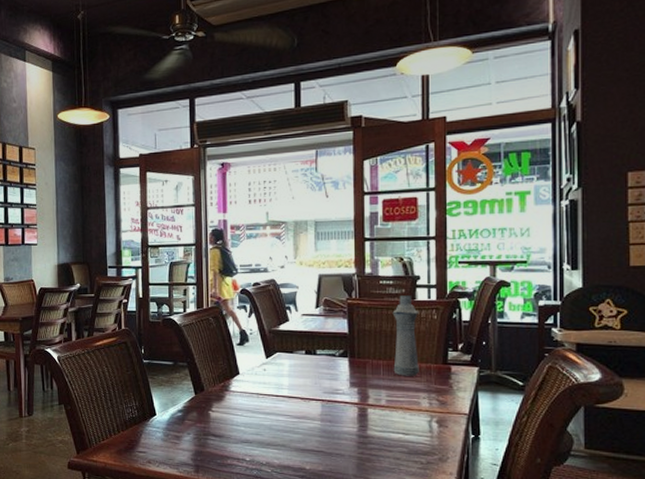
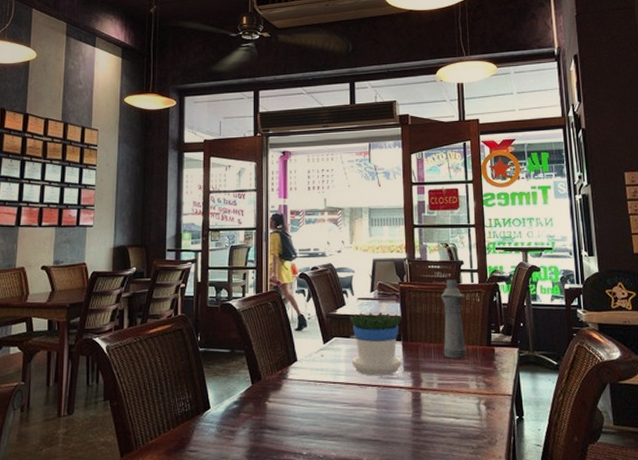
flowerpot: none [293,329,348,391] -> present [350,312,402,376]

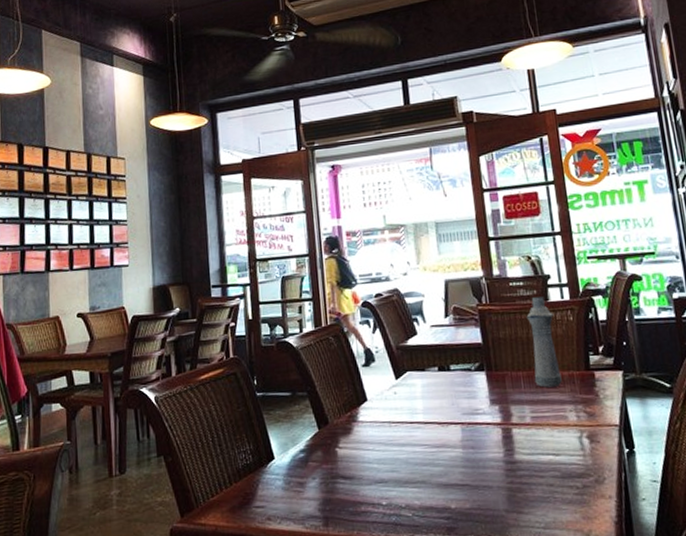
flowerpot: present [350,312,402,376] -> none [423,340,488,413]

